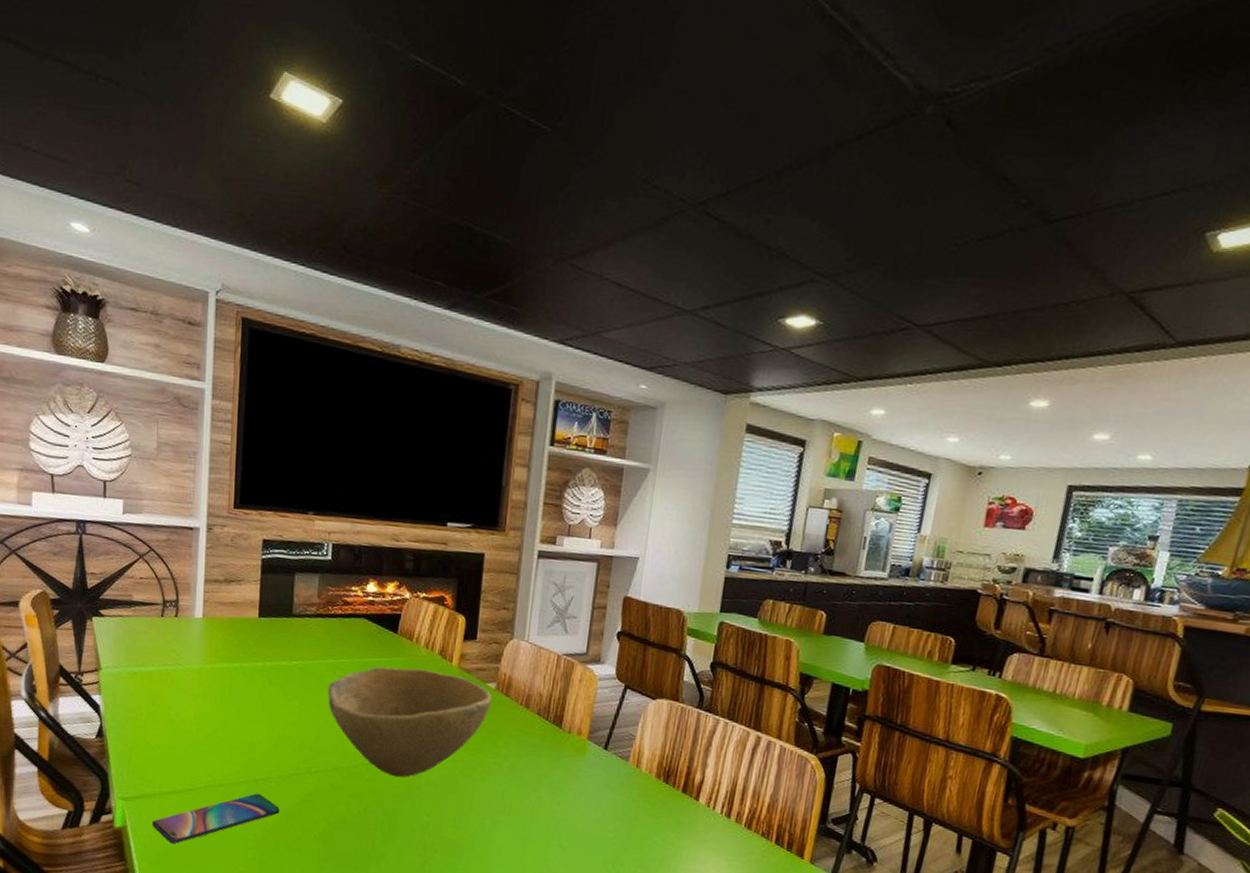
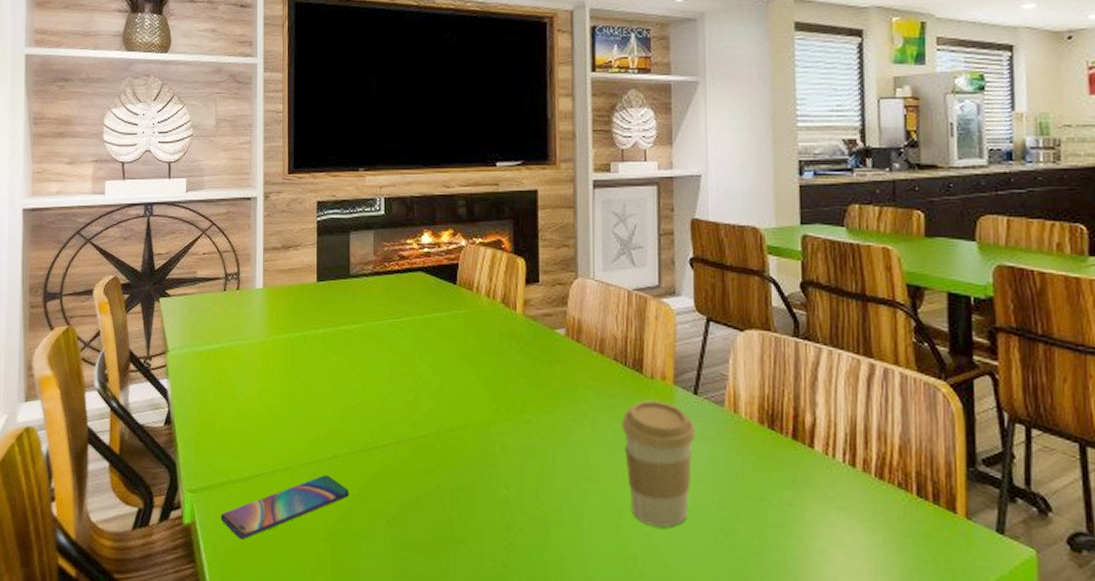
bowl: present [327,666,492,778] -> none [389,320,562,446]
coffee cup: none [536,751,602,856] -> present [621,400,696,527]

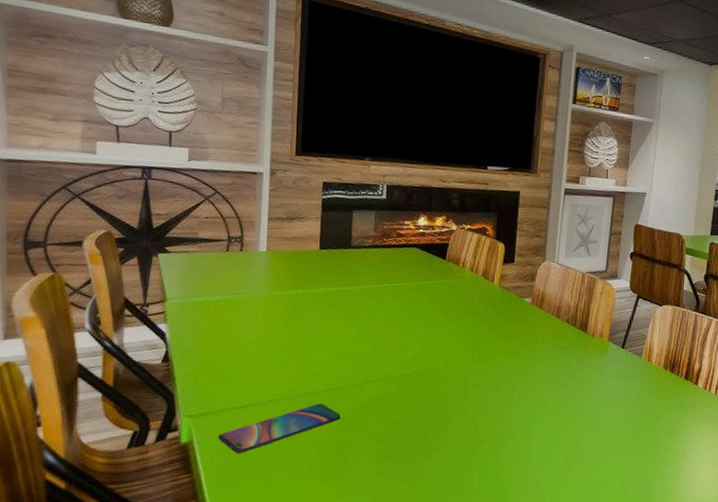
coffee cup: present [621,400,696,527] -> none [566,351,620,437]

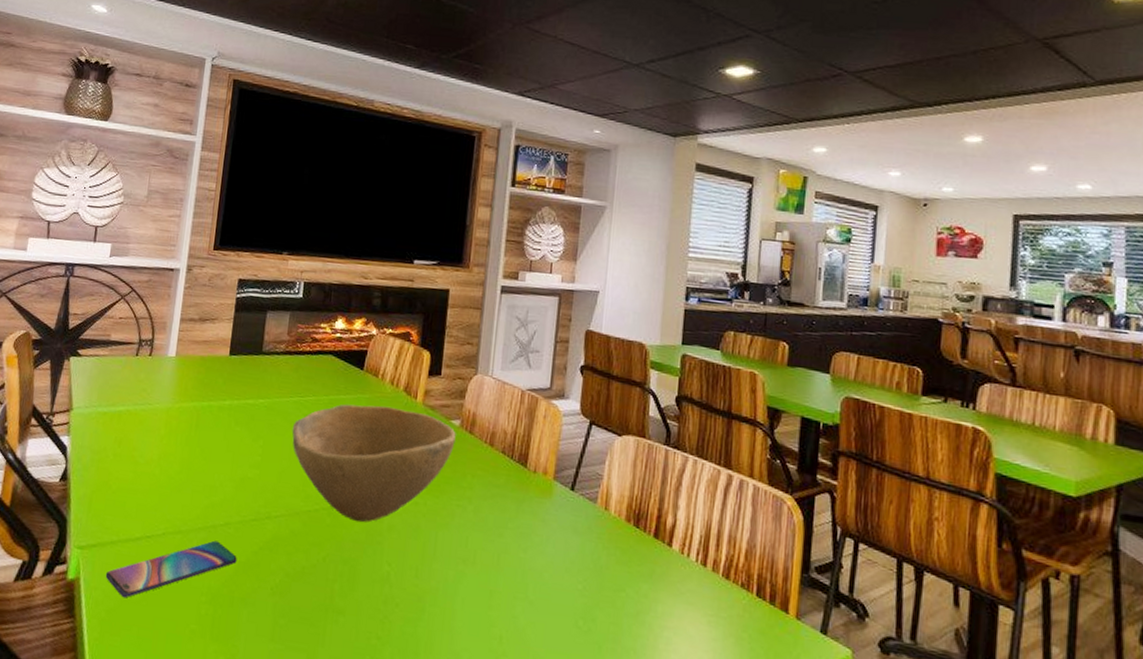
bowl: none [383,288,528,382] -> present [292,404,456,523]

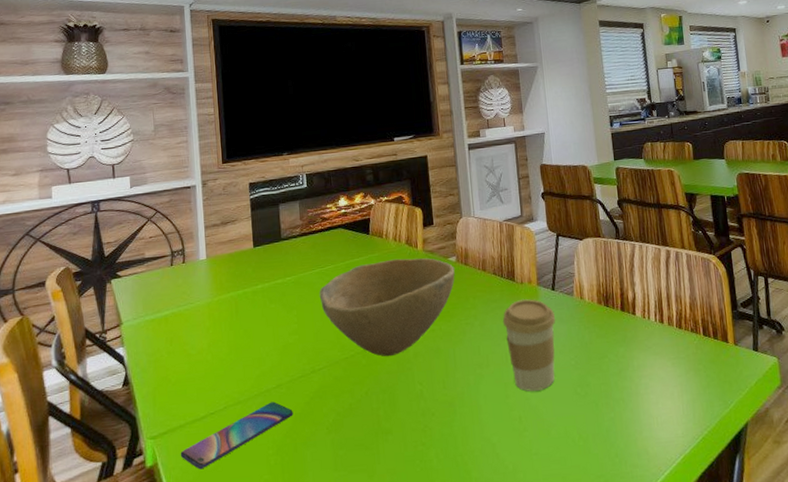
coffee cup: none [501,492,569,611] -> present [502,299,556,391]

